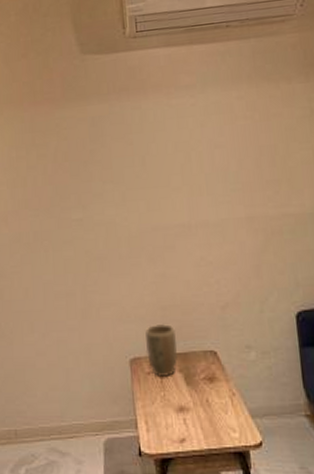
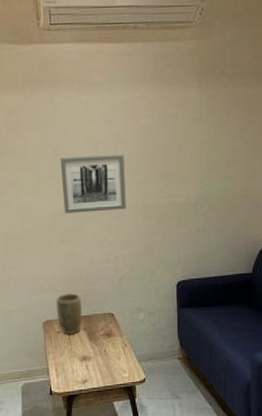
wall art: none [148,159,227,229] -> present [60,153,126,213]

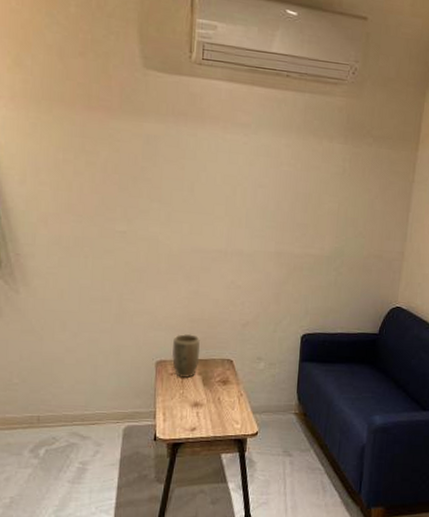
wall art: present [60,153,126,213] -> none [193,193,262,254]

